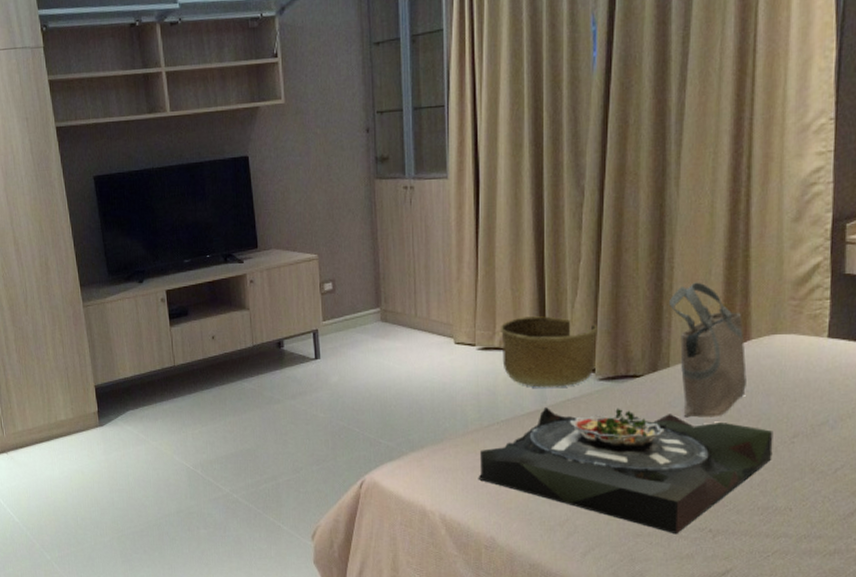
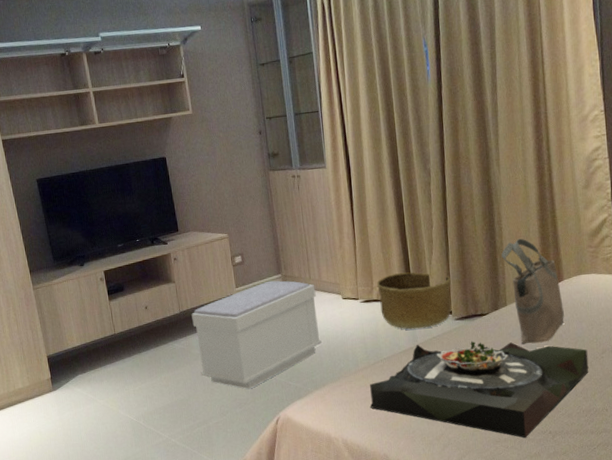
bench: none [267,315,424,444] -> present [191,280,322,390]

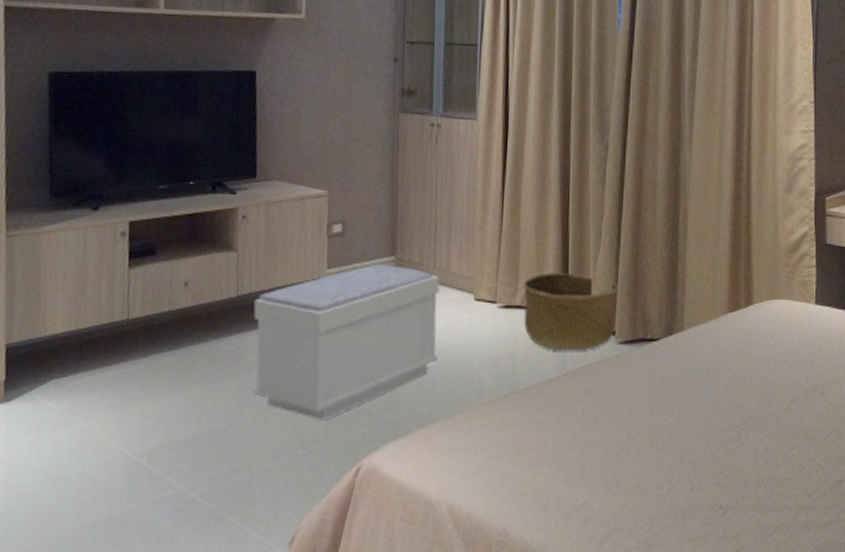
serving tray: present [370,341,589,438] -> none [492,374,774,514]
tote bag: present [501,238,564,344] -> none [683,244,750,384]

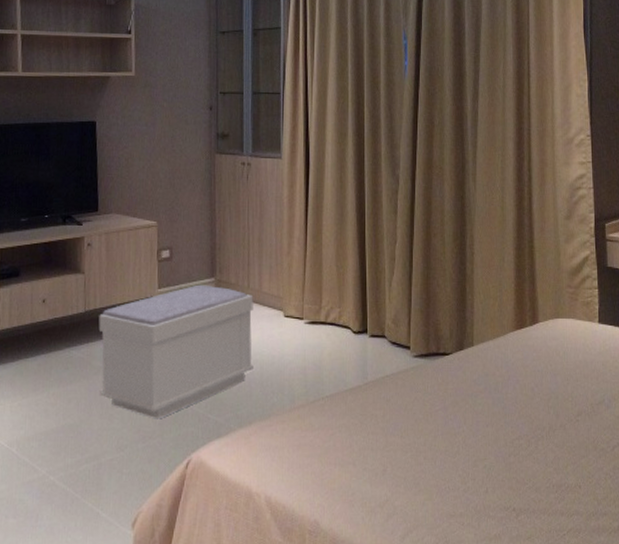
basket: present [523,273,619,351] -> none [327,293,413,363]

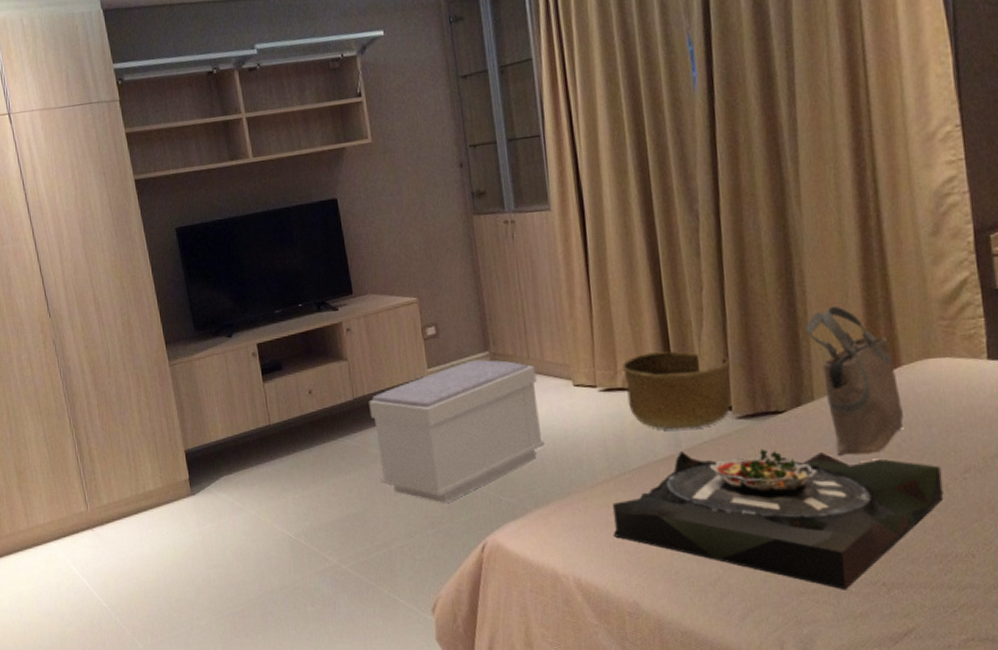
serving tray: none [303,383,562,514] -> present [613,448,944,590]
basket: none [327,293,413,363] -> present [623,351,731,430]
tote bag: none [471,268,537,396] -> present [805,305,904,456]

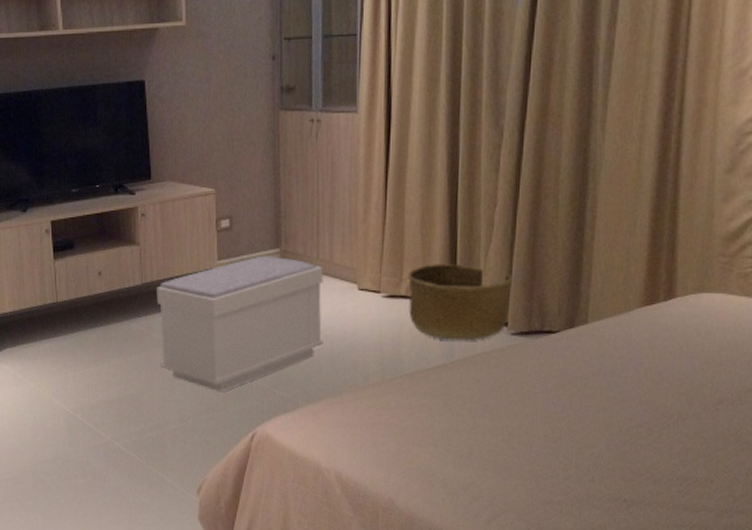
serving tray: present [613,448,944,590] -> none [378,362,697,504]
tote bag: present [805,305,904,456] -> none [590,233,670,380]

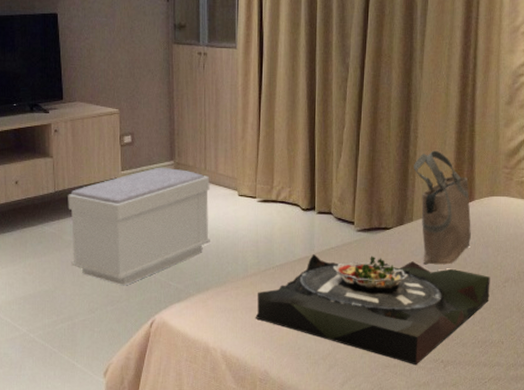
serving tray: none [378,362,697,504] -> present [255,254,491,365]
basket: present [408,264,514,341] -> none [278,174,358,237]
tote bag: none [590,233,670,380] -> present [414,150,471,265]

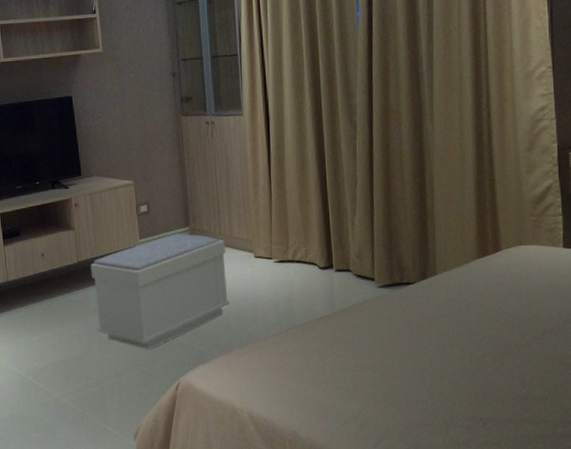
serving tray: present [255,254,491,365] -> none [280,311,527,424]
tote bag: present [414,150,471,265] -> none [432,202,501,319]

